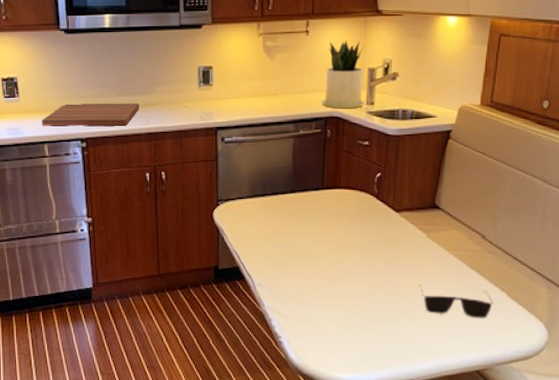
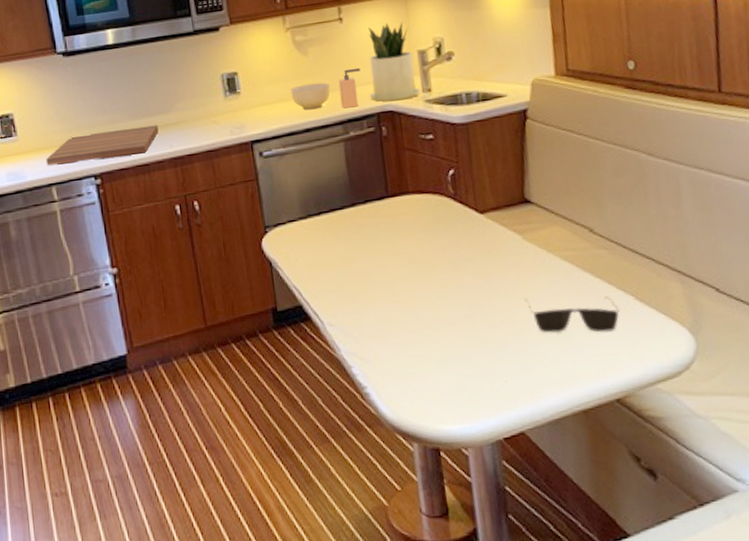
bowl: none [255,85,289,107] -> present [290,83,330,110]
soap dispenser: none [296,76,317,110] -> present [338,67,361,109]

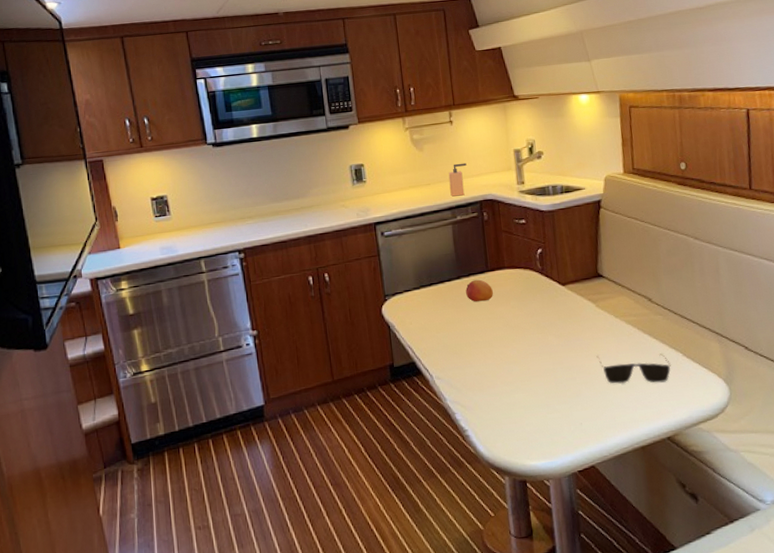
cutting board: present [46,125,159,166] -> none [196,207,295,242]
bowl: present [290,83,330,110] -> none [408,174,442,197]
fruit: none [362,207,395,234] -> present [466,279,493,302]
planter: present [368,22,420,102] -> none [473,125,515,192]

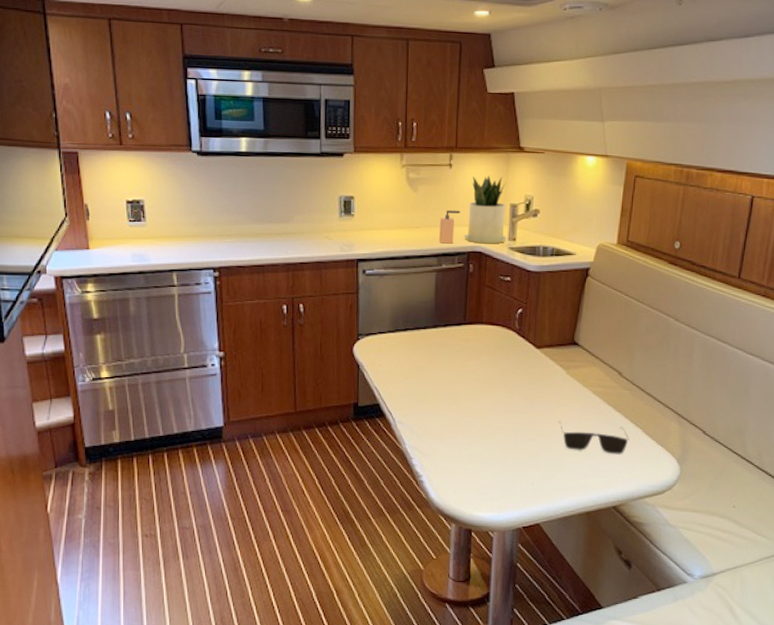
fruit: present [466,279,493,302] -> none [440,331,467,354]
planter: none [473,125,515,192] -> present [464,175,507,244]

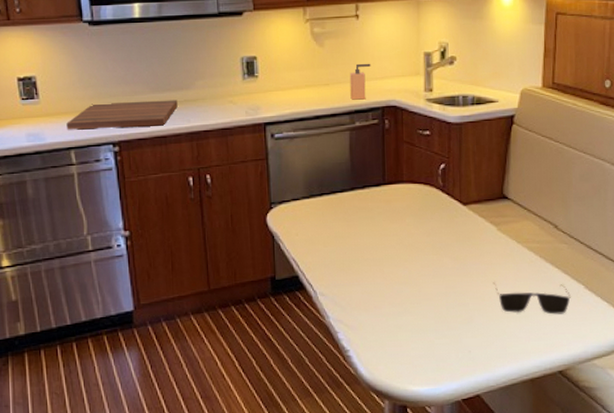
cutting board: none [170,230,277,255] -> present [66,100,178,130]
planter: present [464,175,507,244] -> none [377,23,423,97]

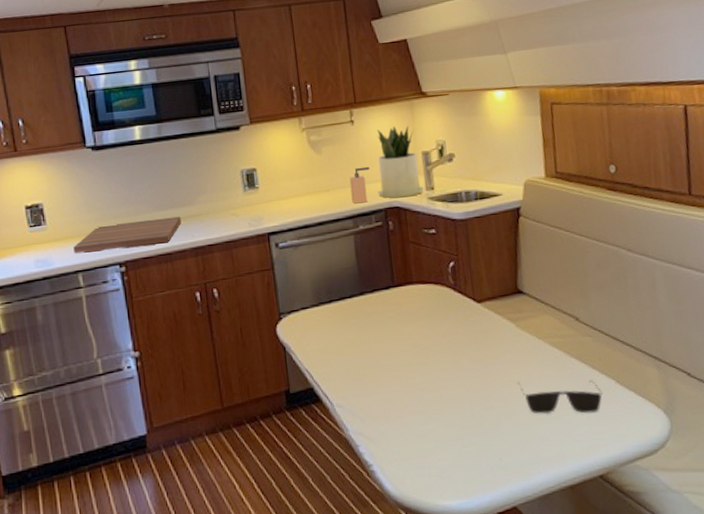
planter: none [377,23,423,97] -> present [377,125,424,199]

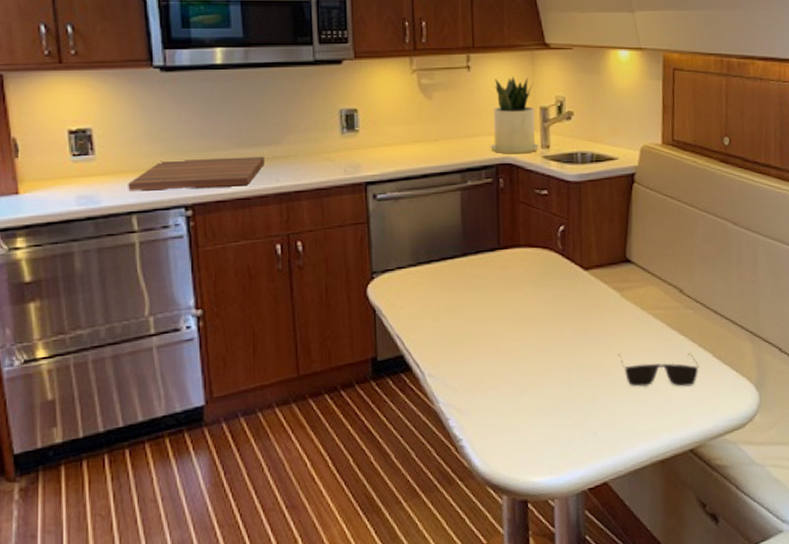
soap dispenser: present [349,166,370,204] -> none [460,117,484,157]

